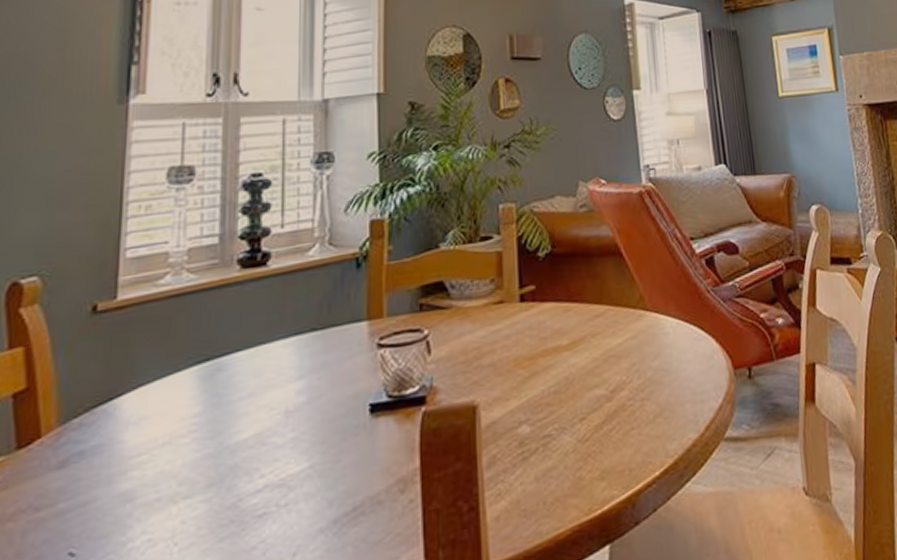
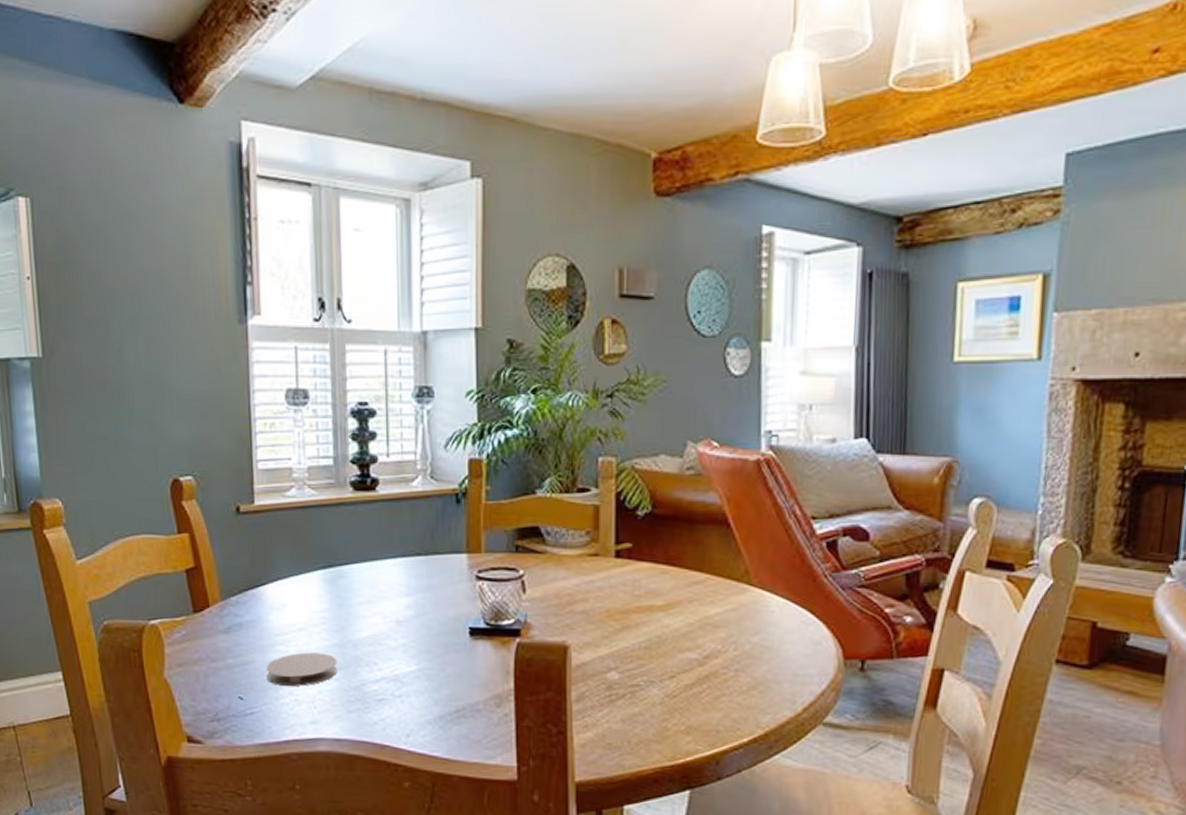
coaster: none [111,469,209,525] -> present [266,652,338,686]

